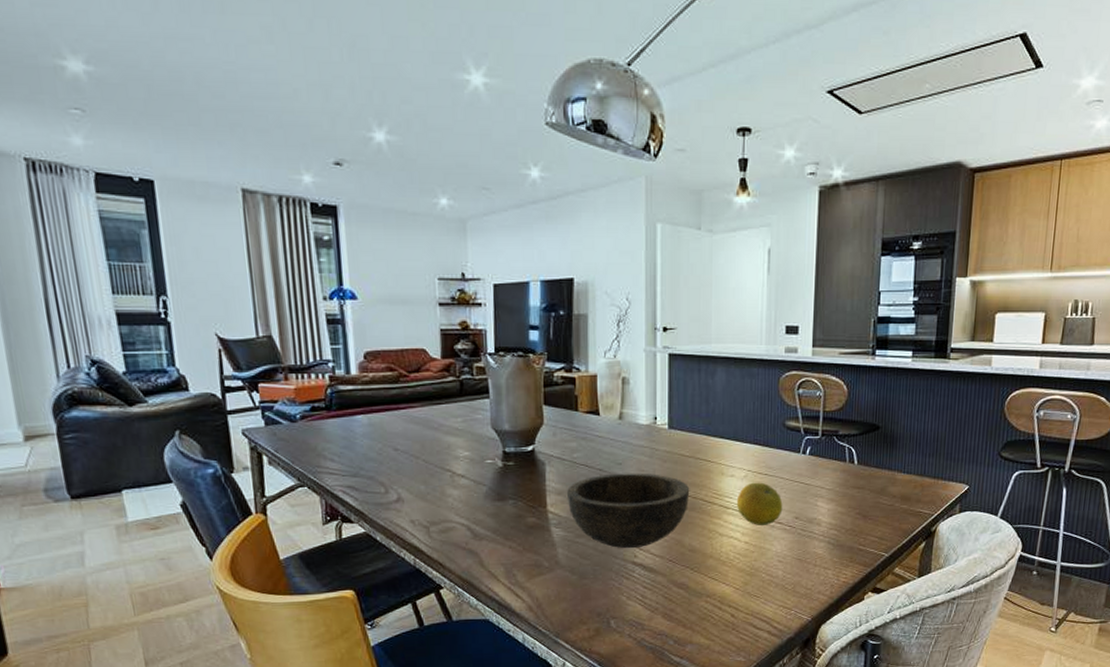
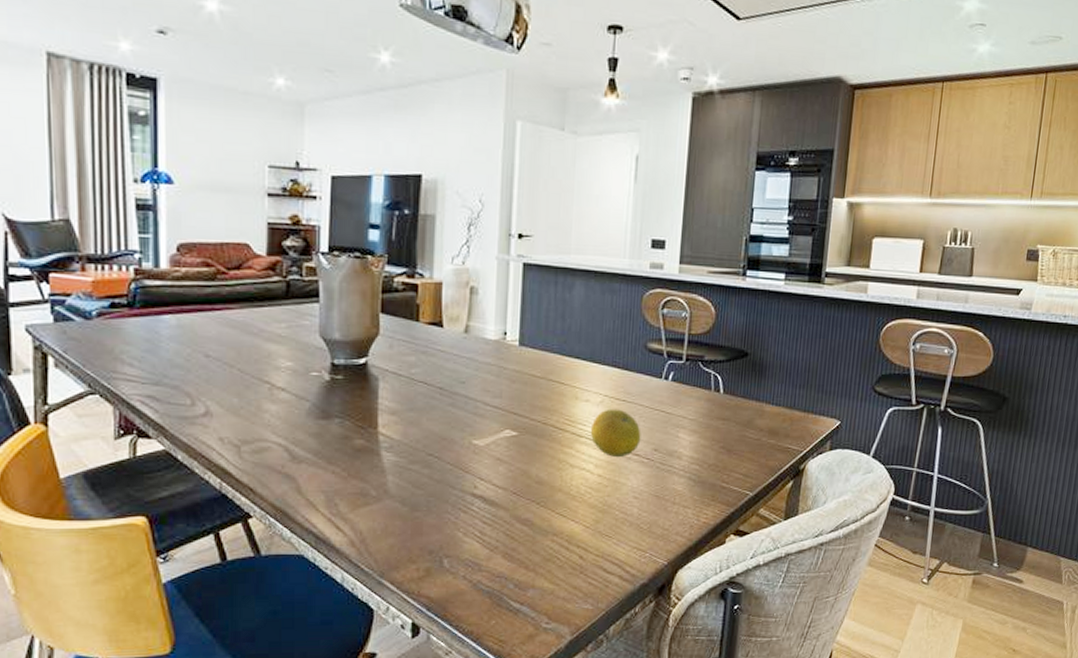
bowl: present [567,473,690,549] -> none [402,393,540,479]

